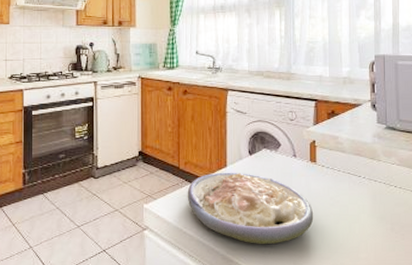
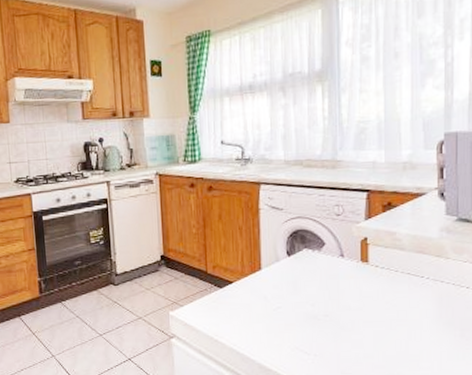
soup: present [187,172,314,244] -> none [217,275,365,352]

